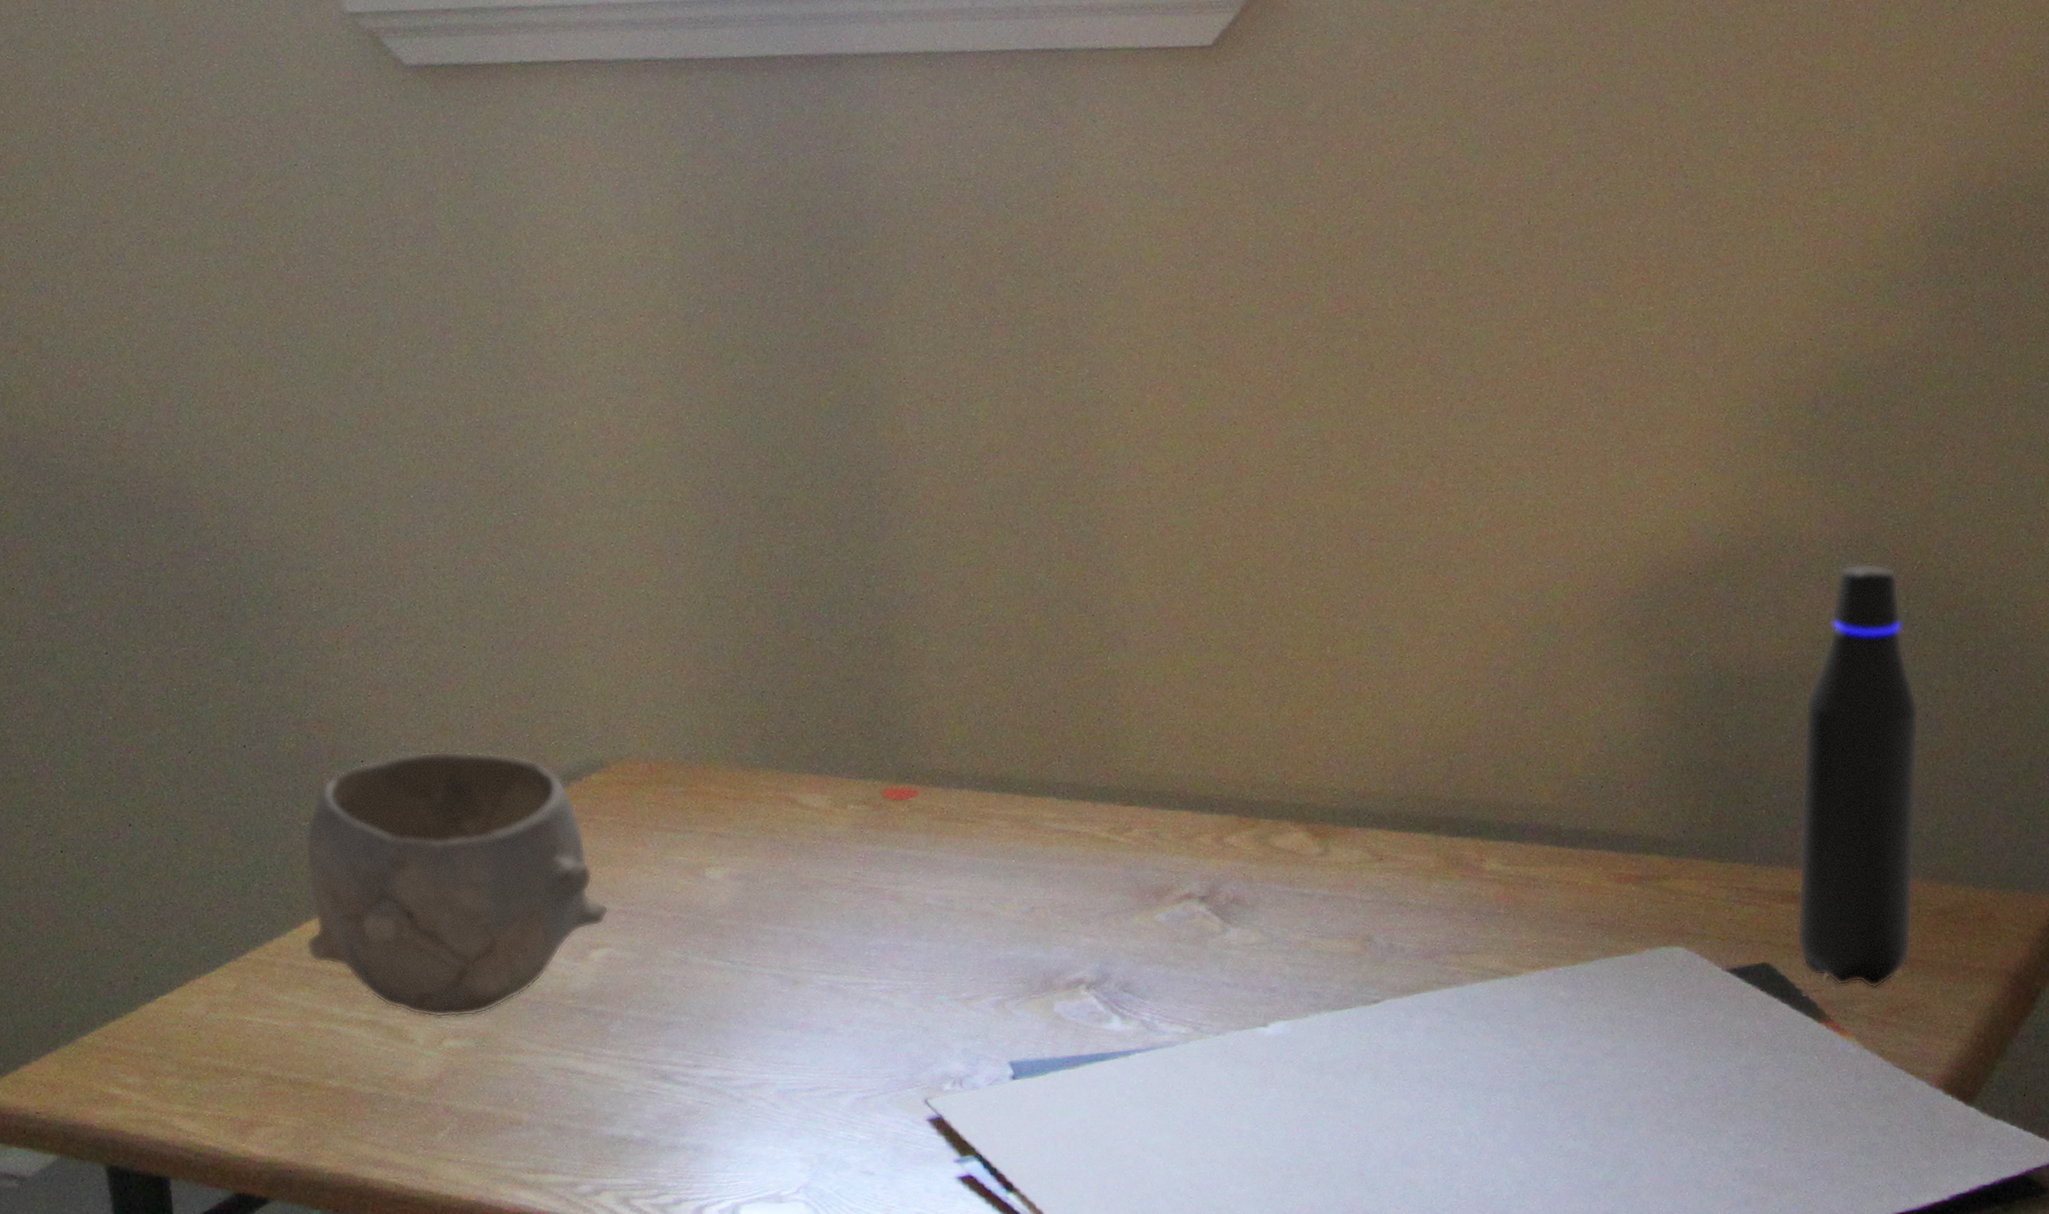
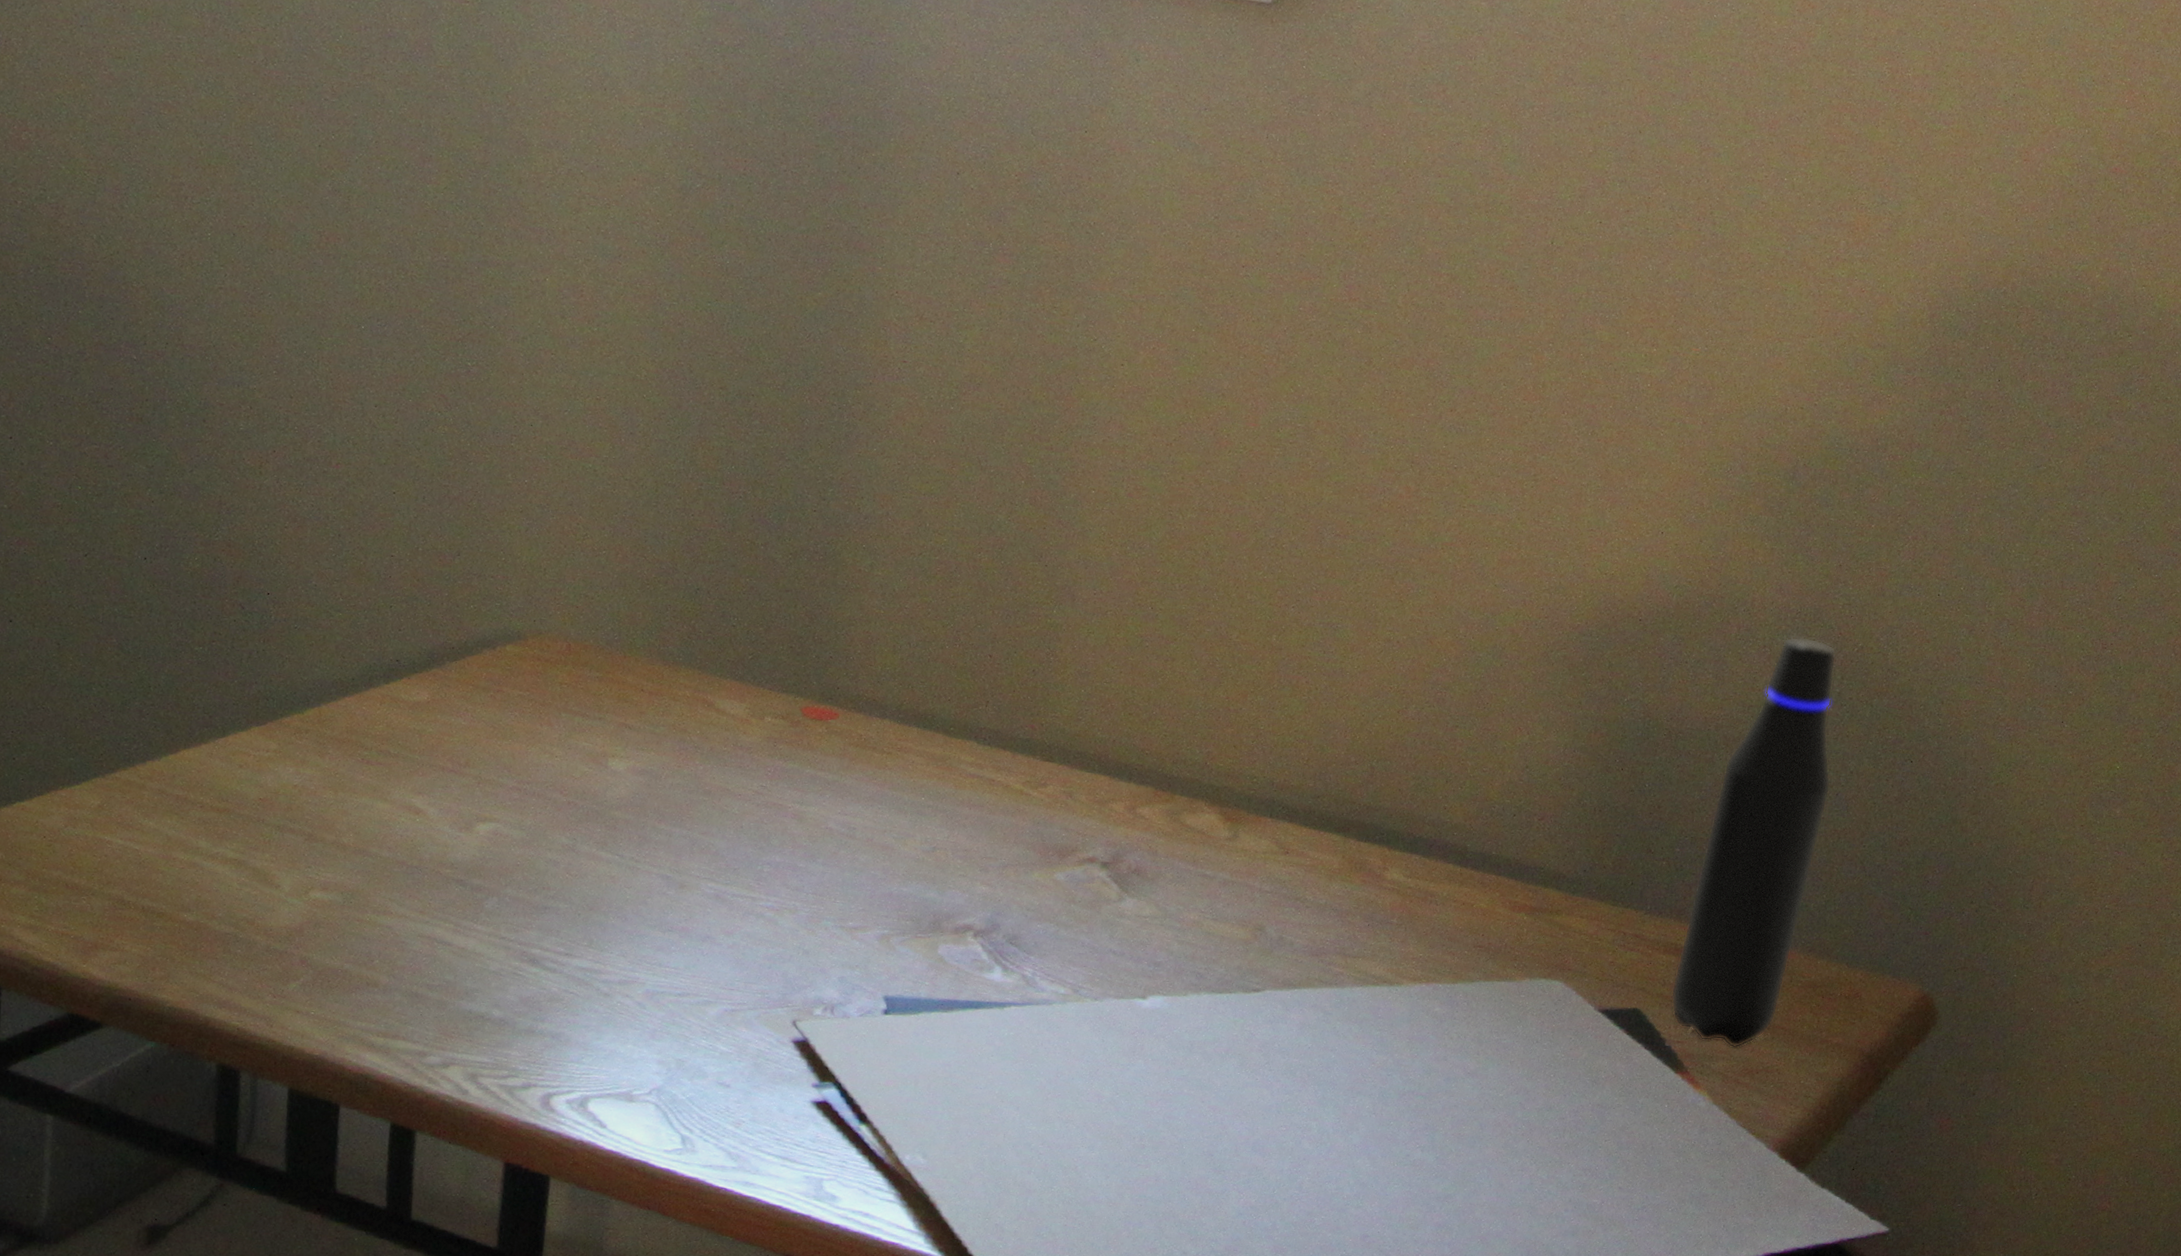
bowl: present [305,751,609,1018] -> none [180,592,503,871]

